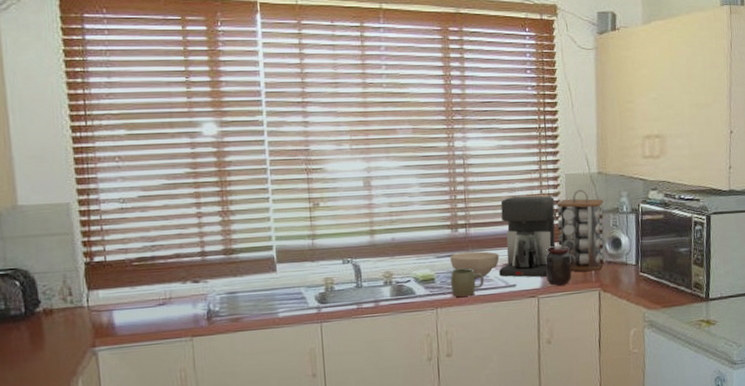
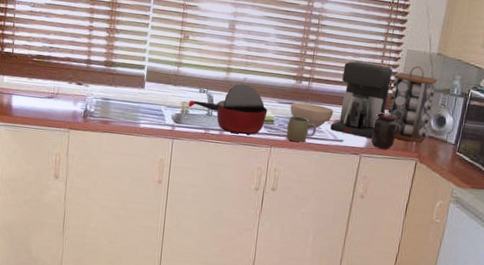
saucepan: none [332,244,426,302] -> present [189,83,268,135]

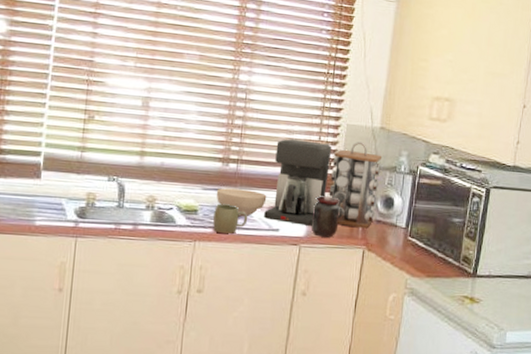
saucepan: present [189,83,268,135] -> none [95,168,190,229]

